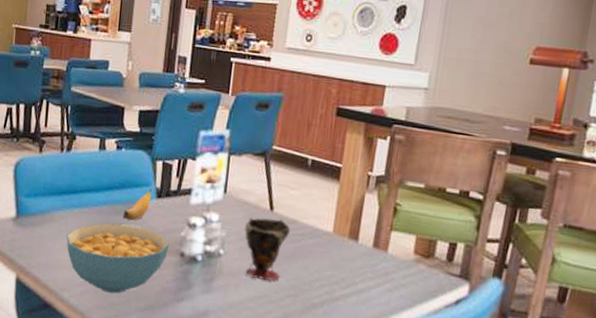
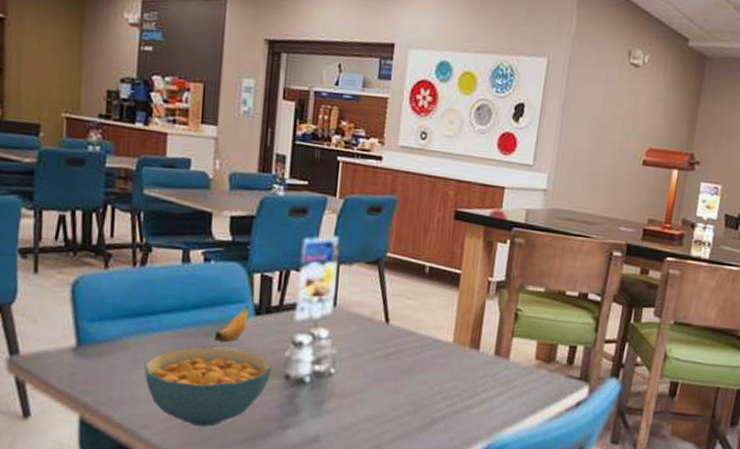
cup: present [245,217,291,281] -> none [358,331,409,399]

